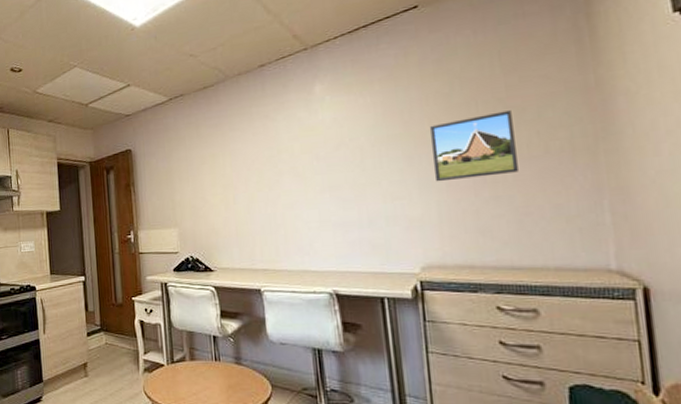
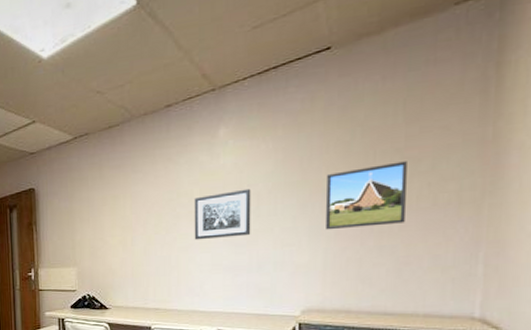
wall art: none [295,142,358,197] -> present [194,188,251,240]

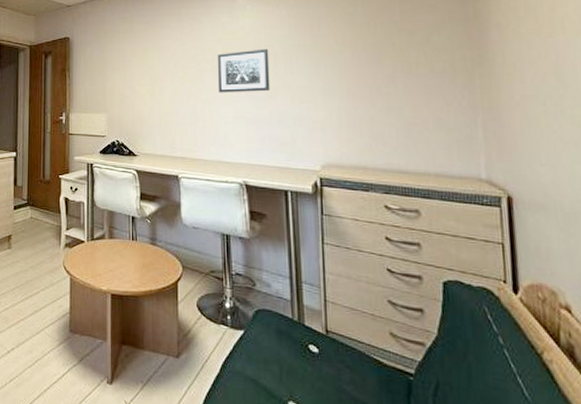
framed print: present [325,161,407,230] -> none [334,32,408,90]

